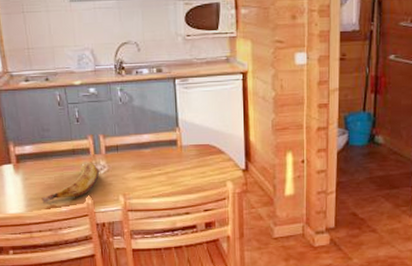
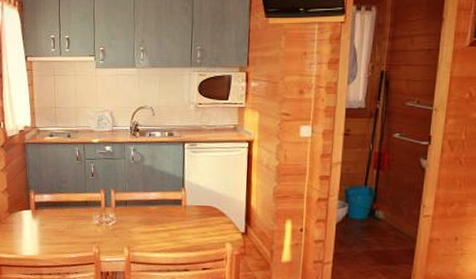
banana: present [41,163,100,204] -> none [54,215,108,249]

